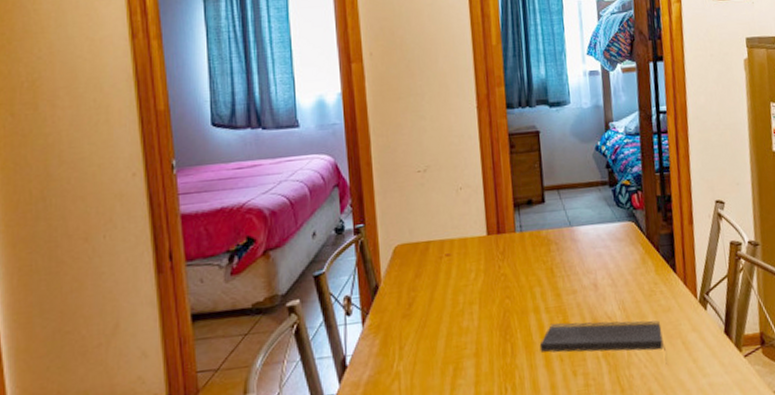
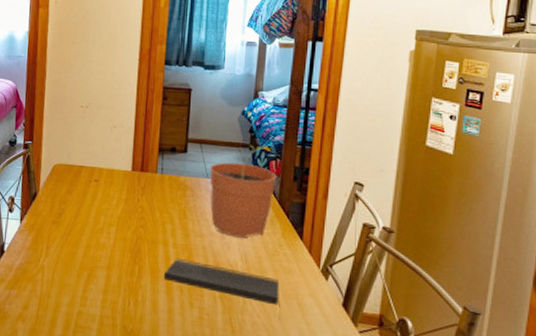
plant pot: none [571,181,641,286] -> present [209,145,277,238]

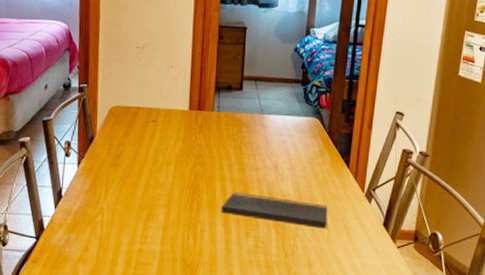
plant pot: present [209,145,277,238] -> none [264,80,327,169]

